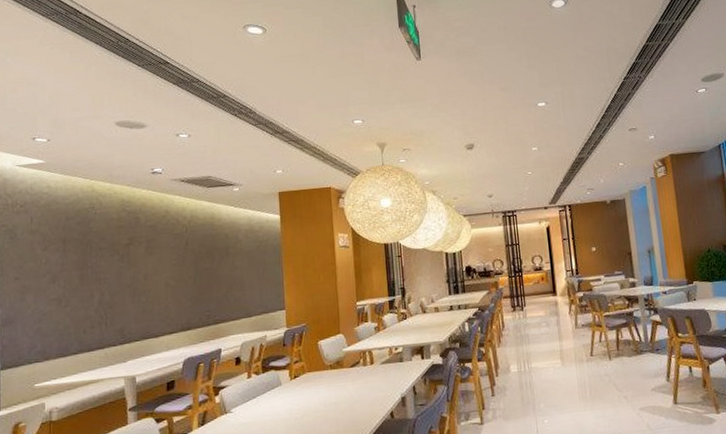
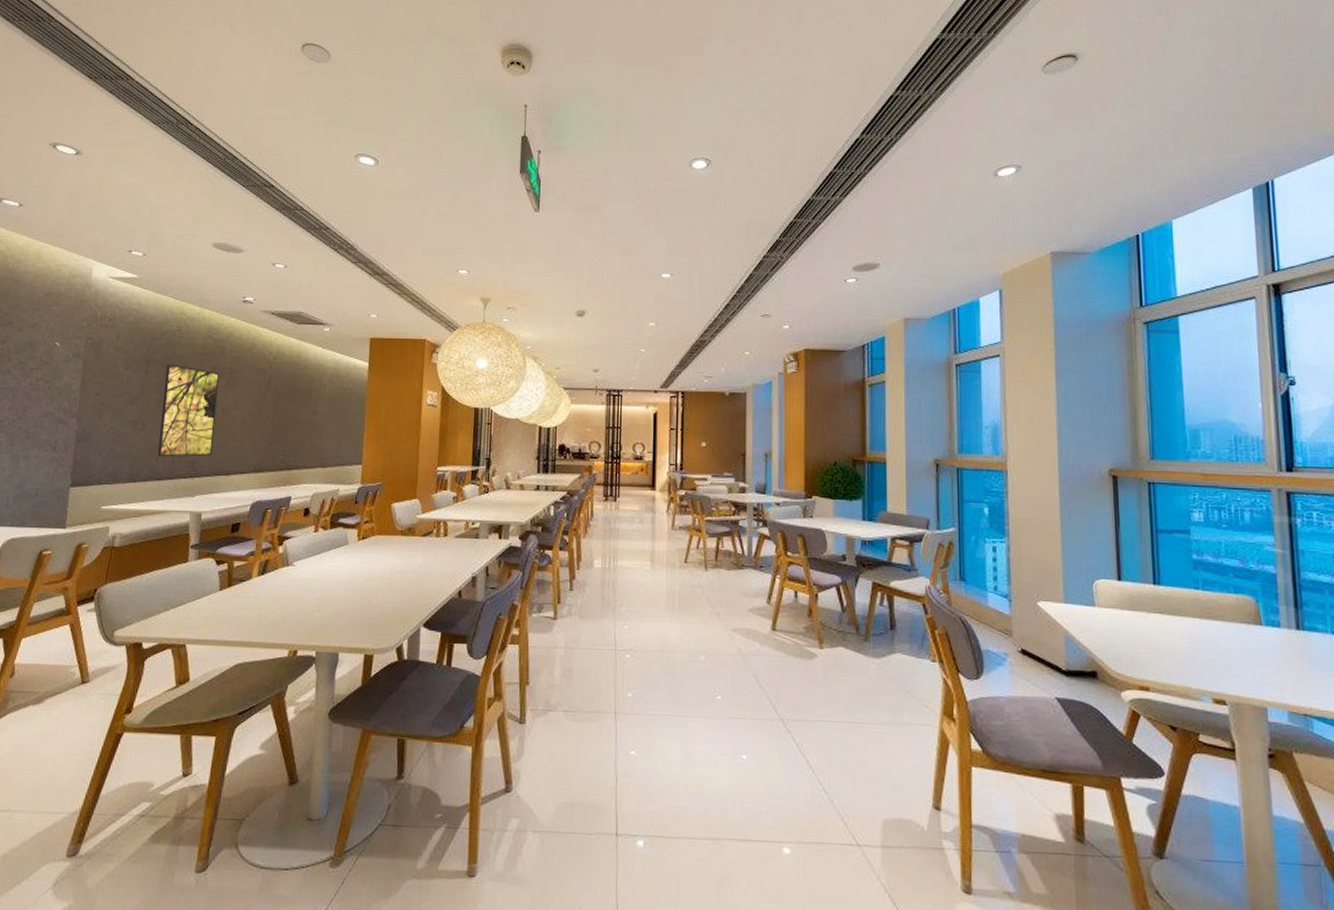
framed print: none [84,240,139,330] -> present [157,364,220,457]

